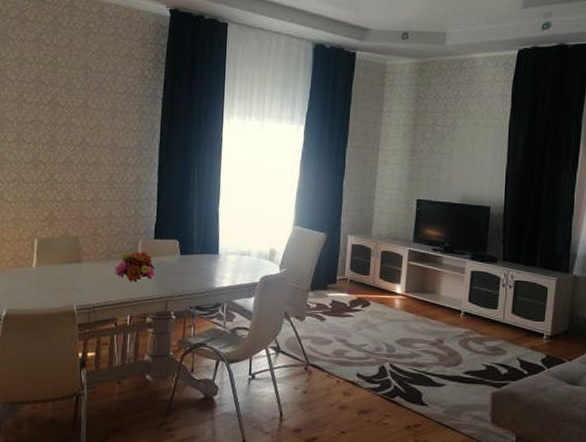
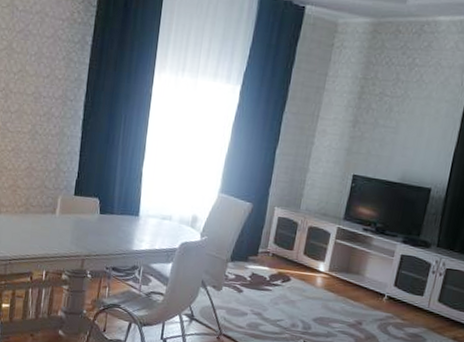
flower bouquet: present [114,251,156,282] -> none [32,207,74,238]

